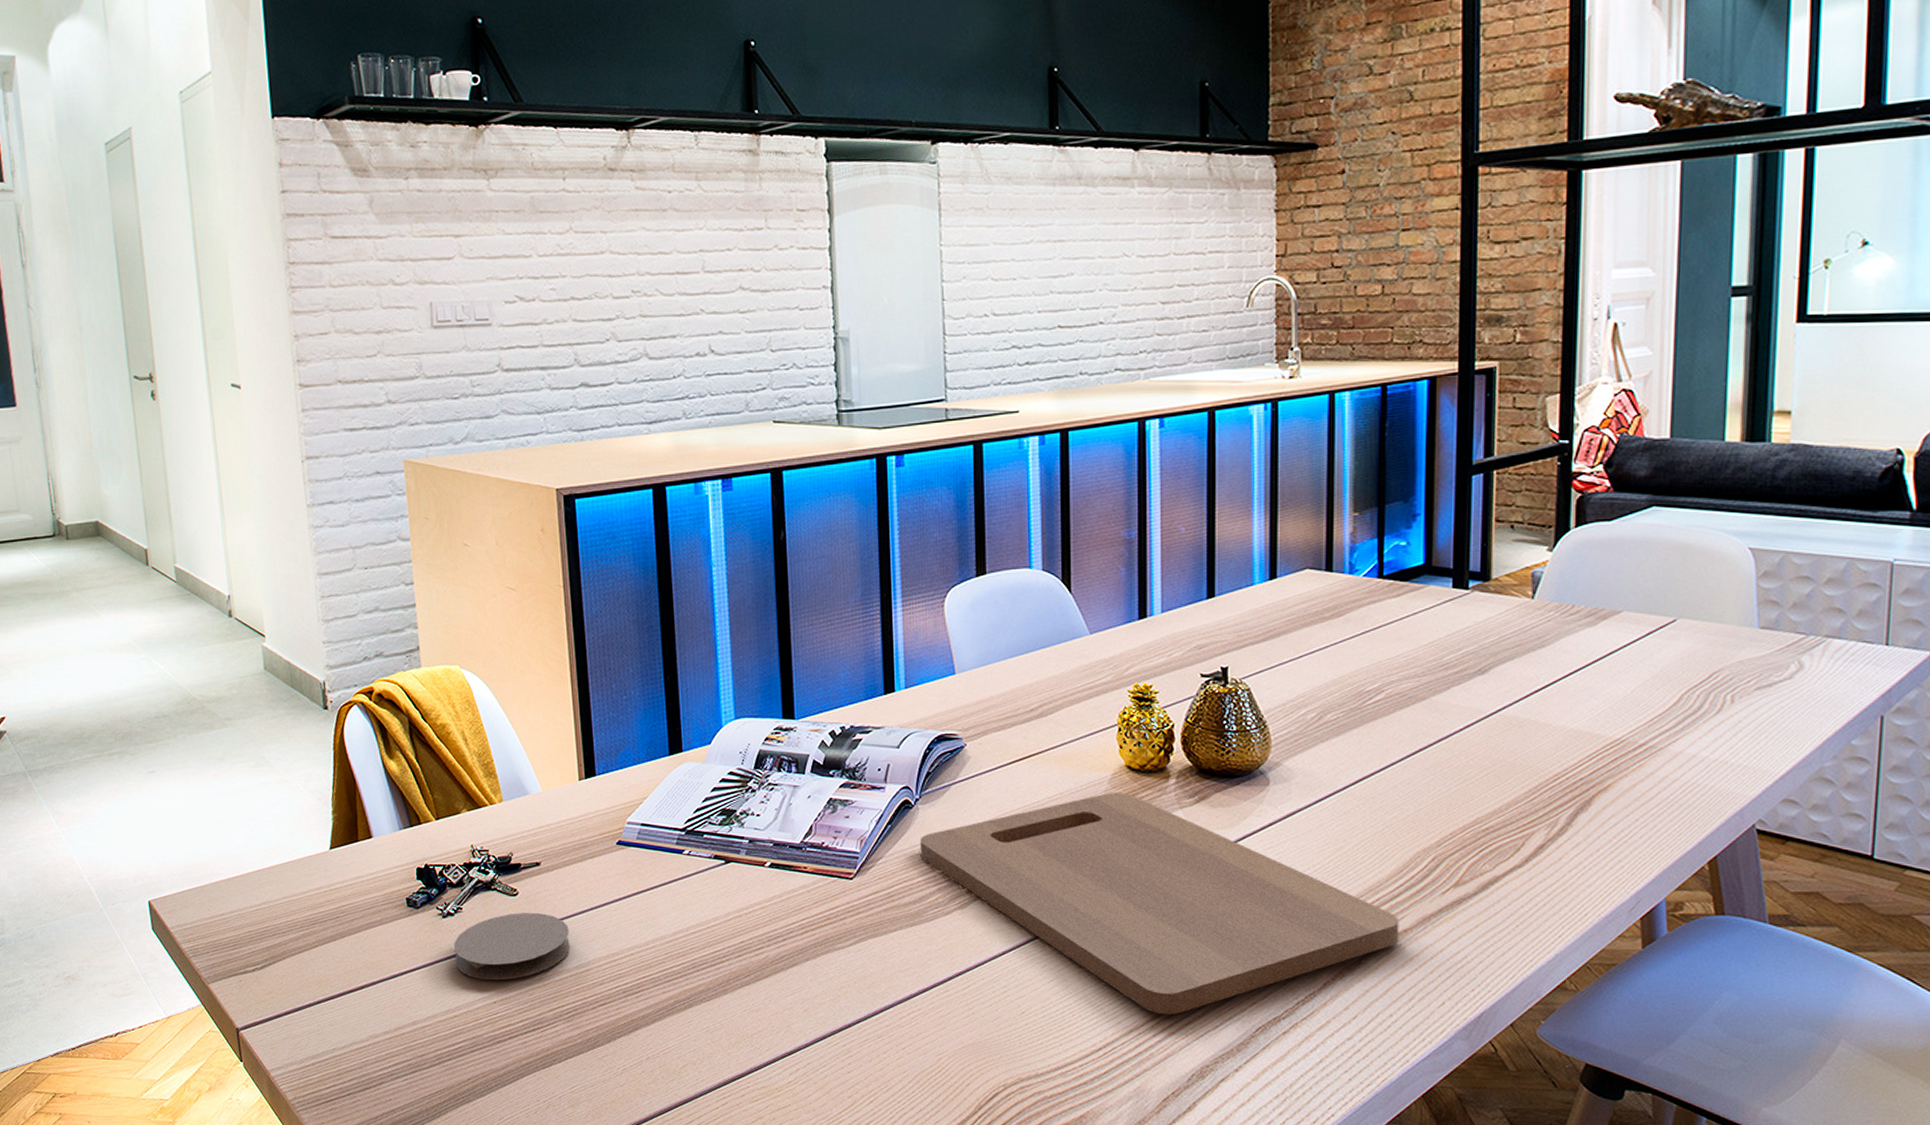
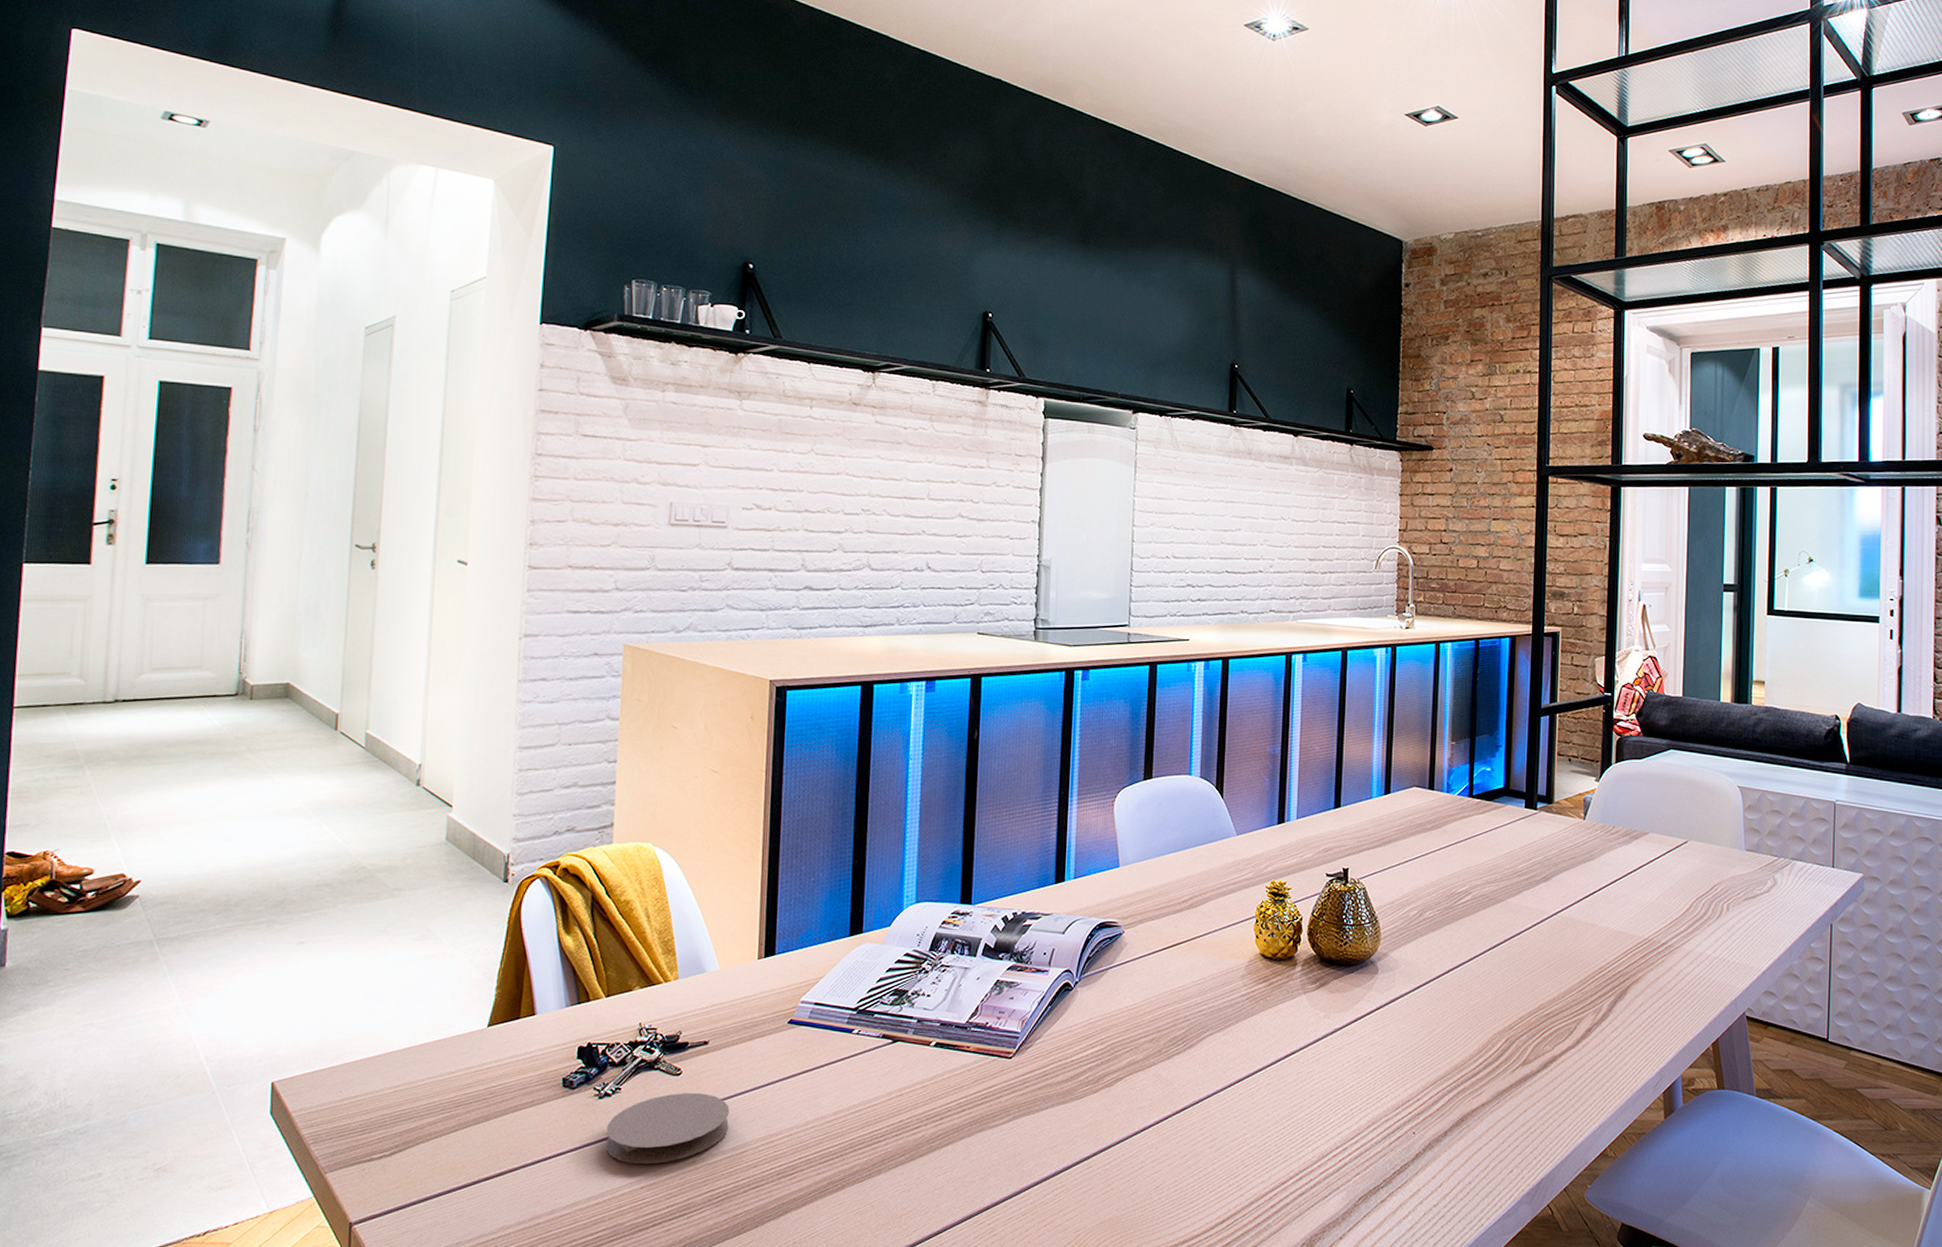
cutting board: present [919,793,1399,1014] -> none [1075,978,1478,1186]

